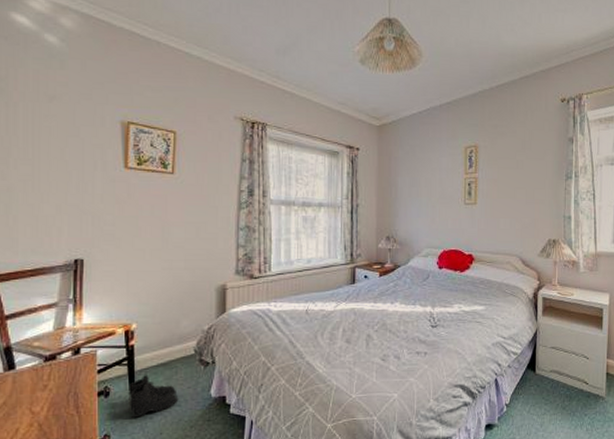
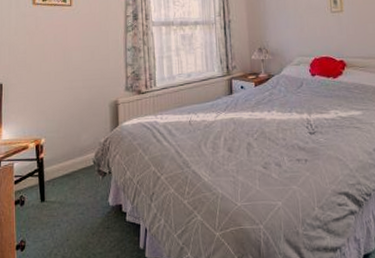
boots: present [128,375,179,418] -> none [40,185,82,225]

